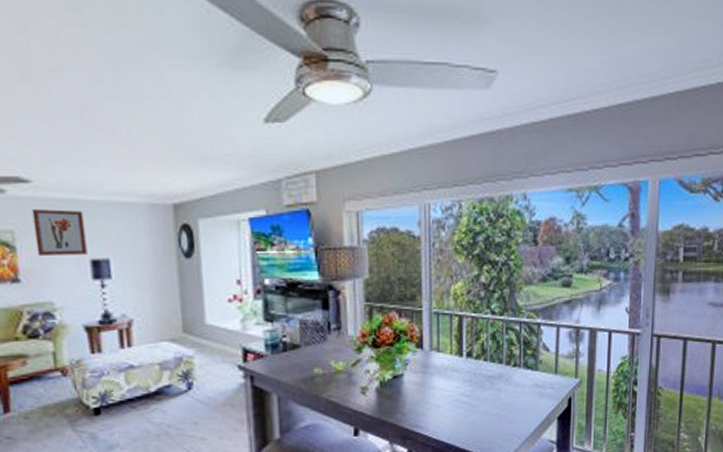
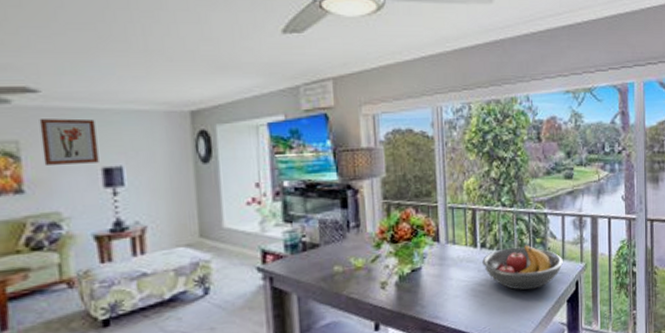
fruit bowl: none [468,355,555,404] -> present [482,244,563,291]

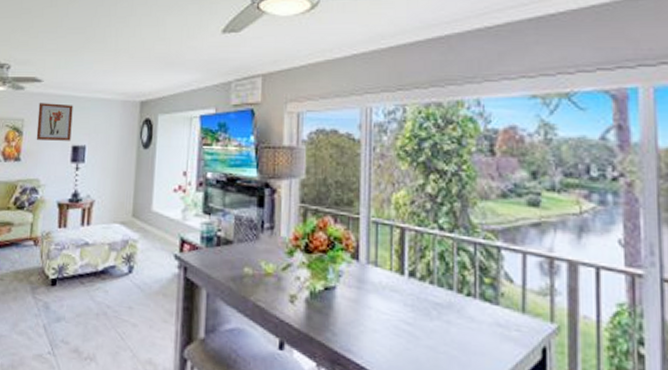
fruit bowl: present [482,244,563,291] -> none [410,282,523,345]

